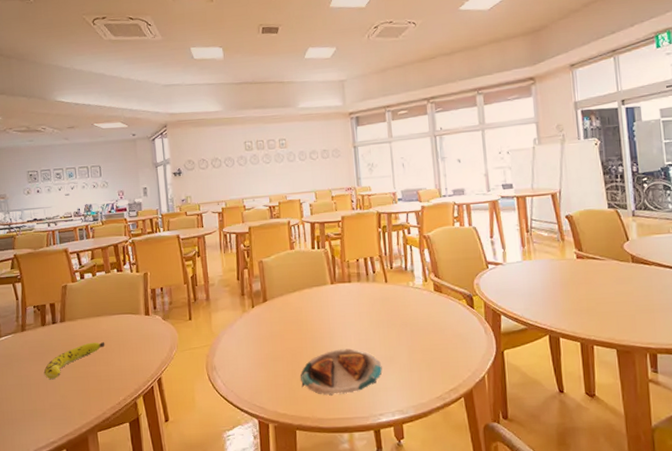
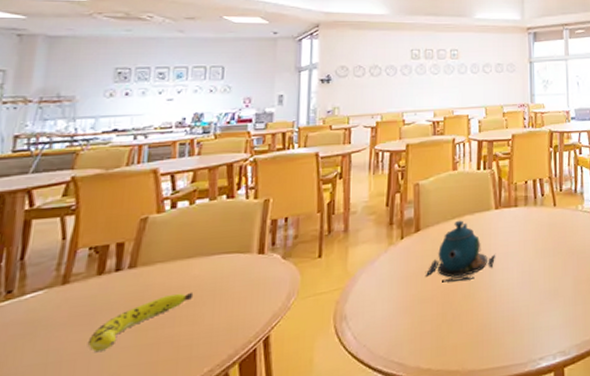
teapot: none [274,293,334,345] -> present [425,220,495,283]
plate: present [301,348,383,396] -> none [452,282,545,341]

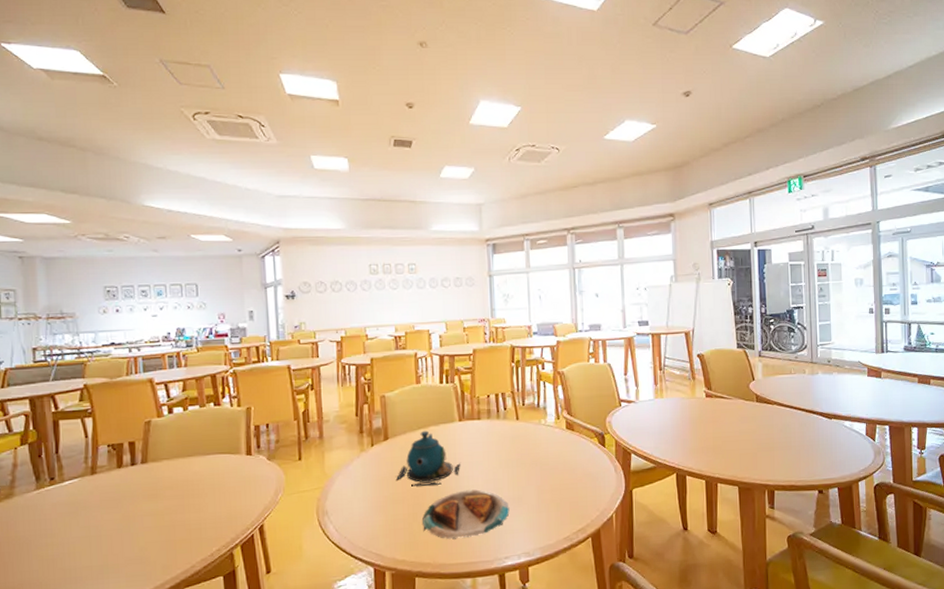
fruit: present [87,292,194,352] -> none [118,485,197,529]
plate: none [452,282,545,341] -> present [422,489,510,540]

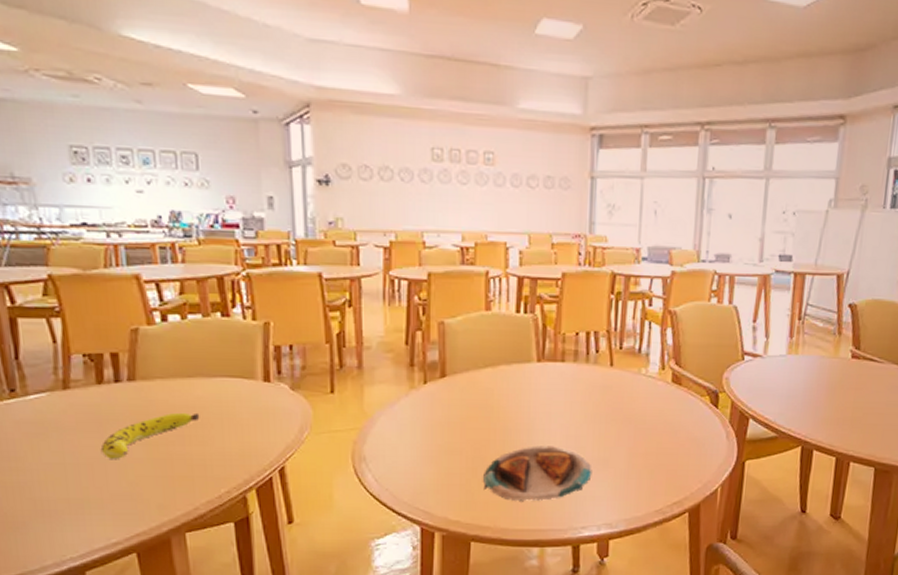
fruit: none [118,485,197,529] -> present [100,412,200,459]
teapot: present [395,430,460,487] -> none [452,370,535,437]

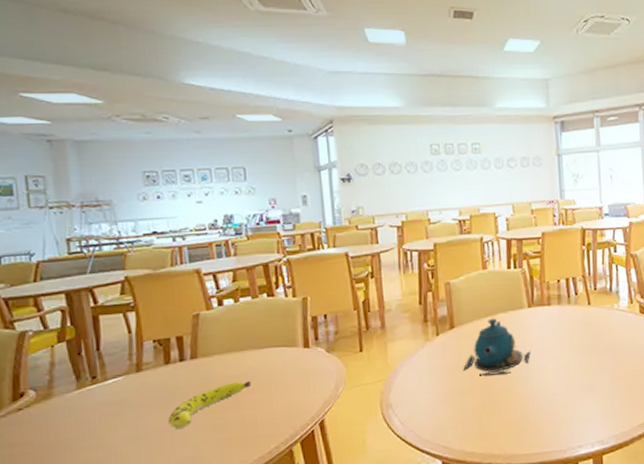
teapot: none [452,370,535,437] -> present [462,318,530,376]
plate: present [483,445,592,502] -> none [492,377,583,430]

